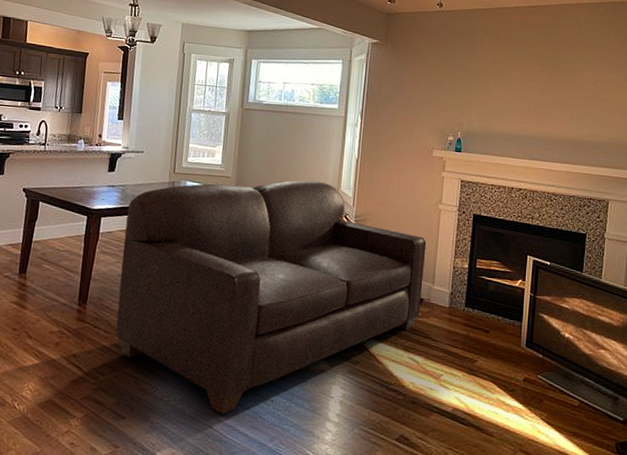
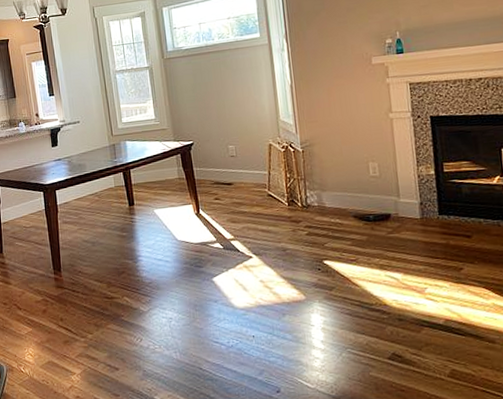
sofa: present [115,180,427,415] -> none [77,115,390,355]

